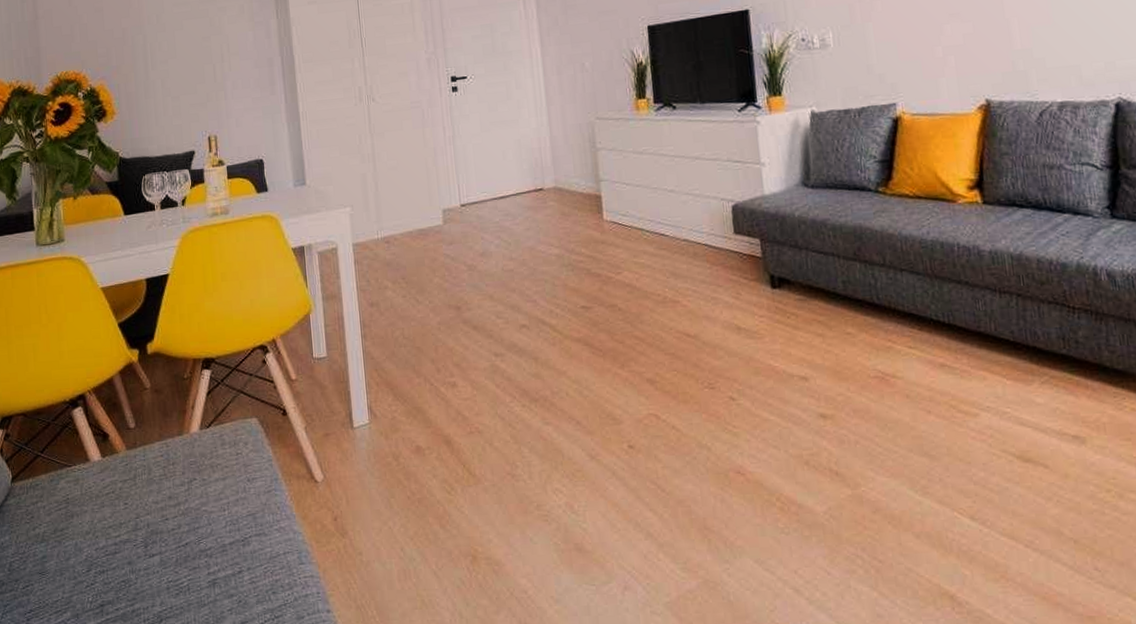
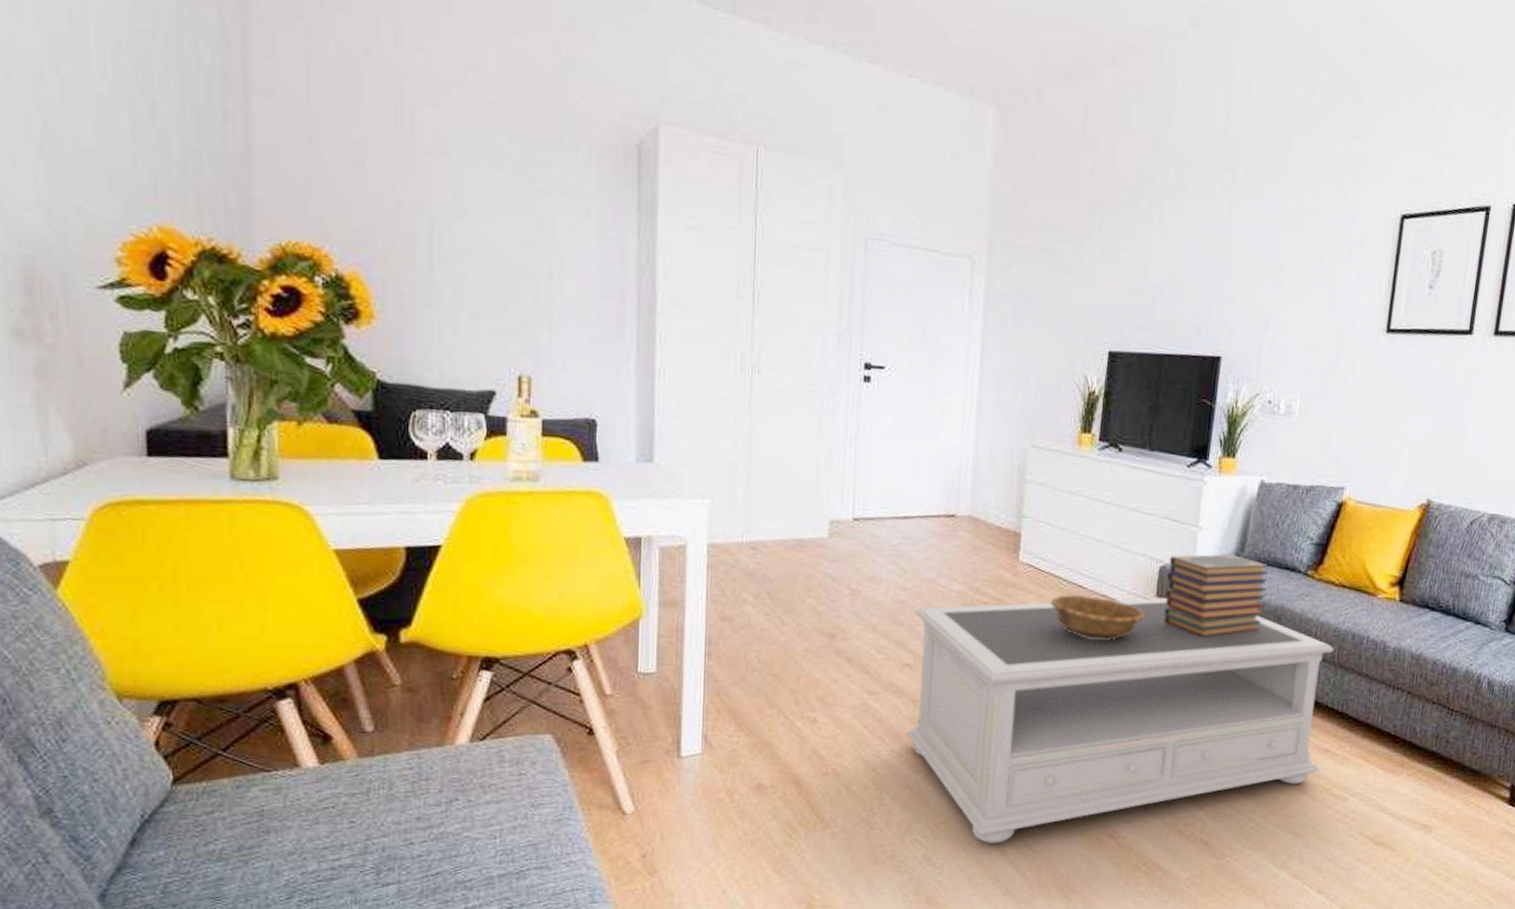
coffee table: none [523,234,940,488] -> present [906,597,1334,843]
decorative bowl: none [638,242,728,283] -> present [1050,594,1146,641]
book stack: none [739,184,843,268] -> present [1164,554,1269,638]

